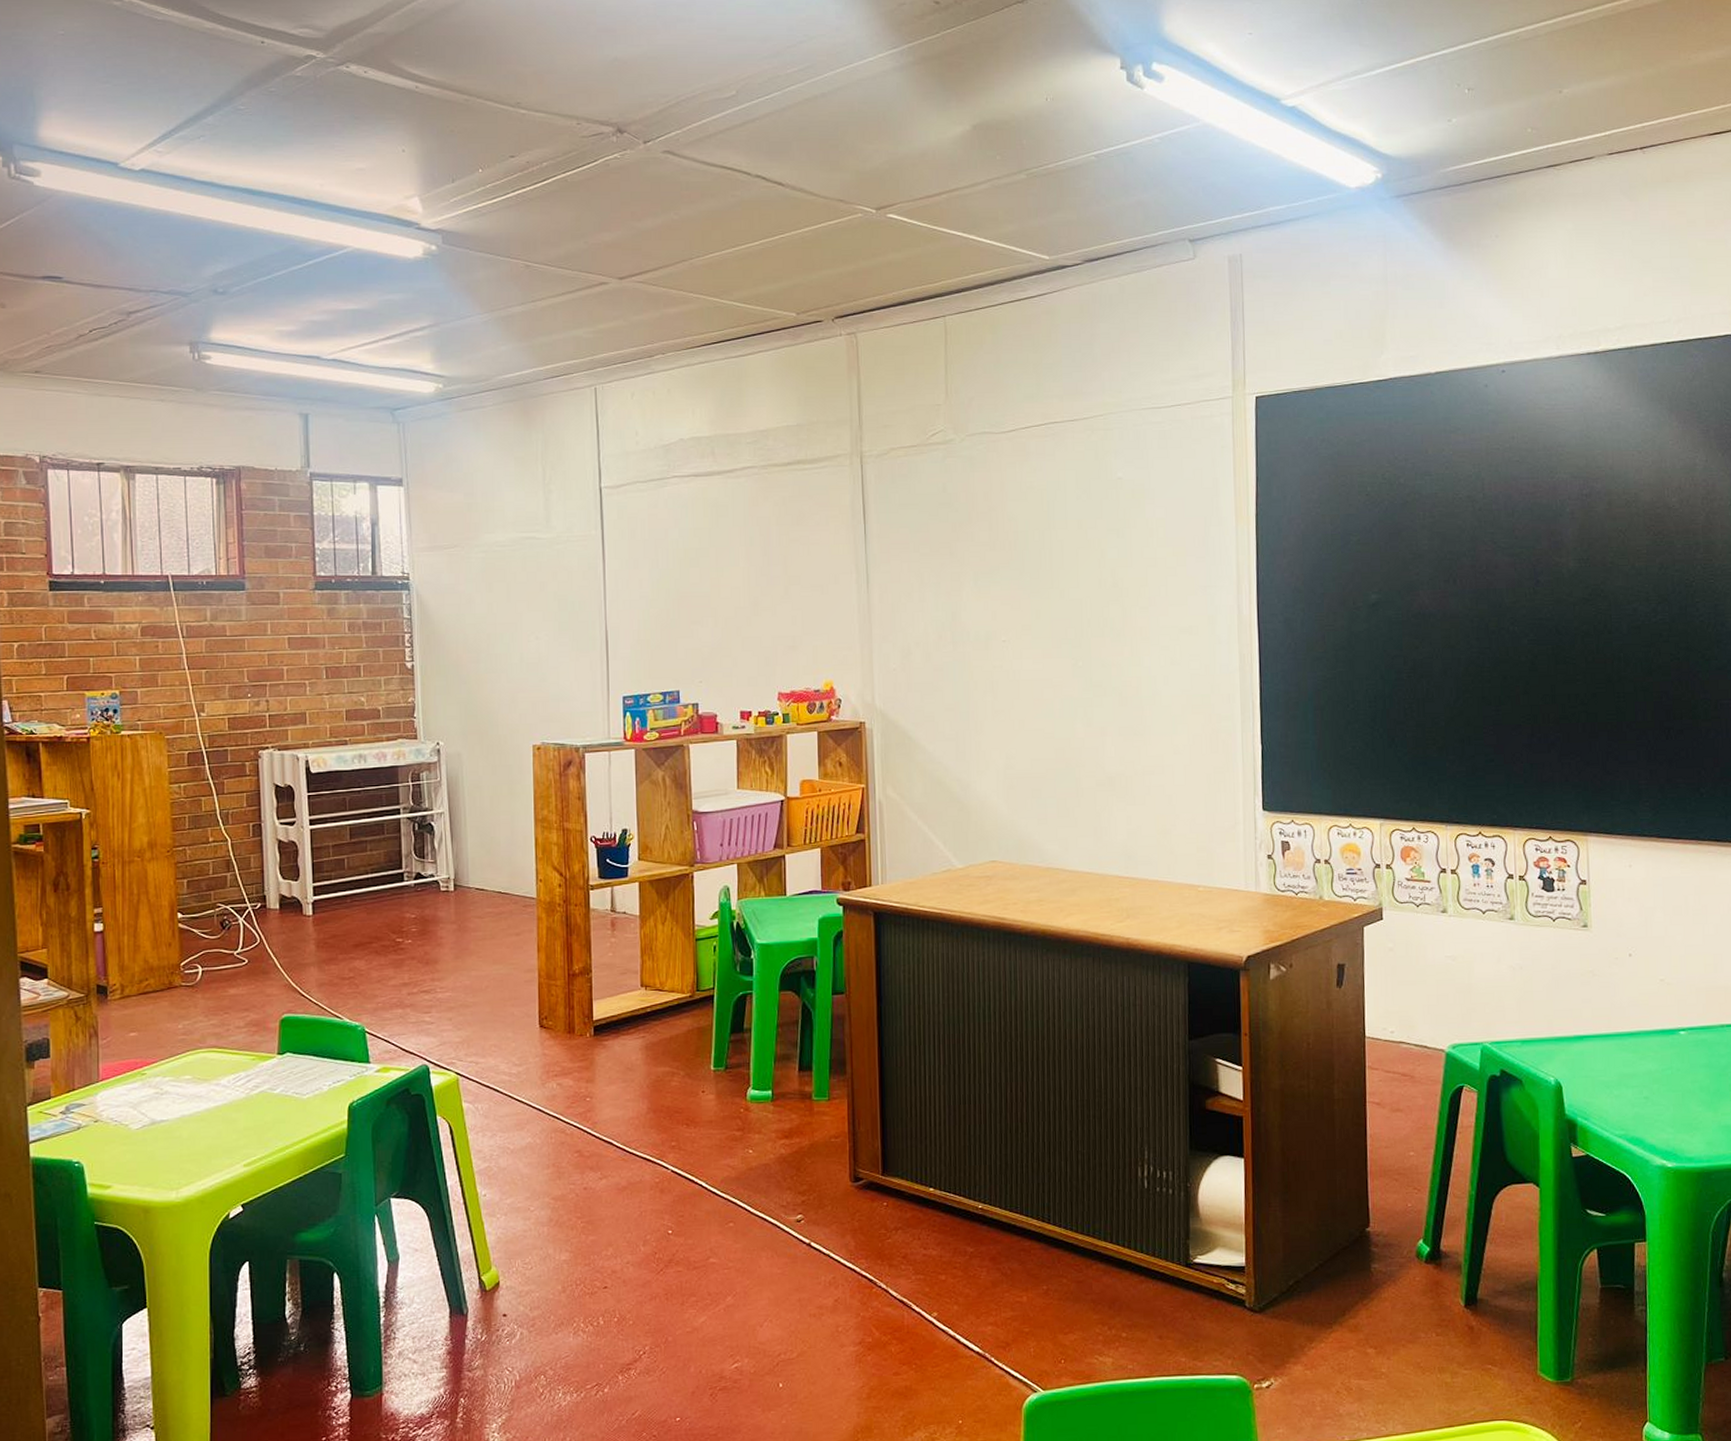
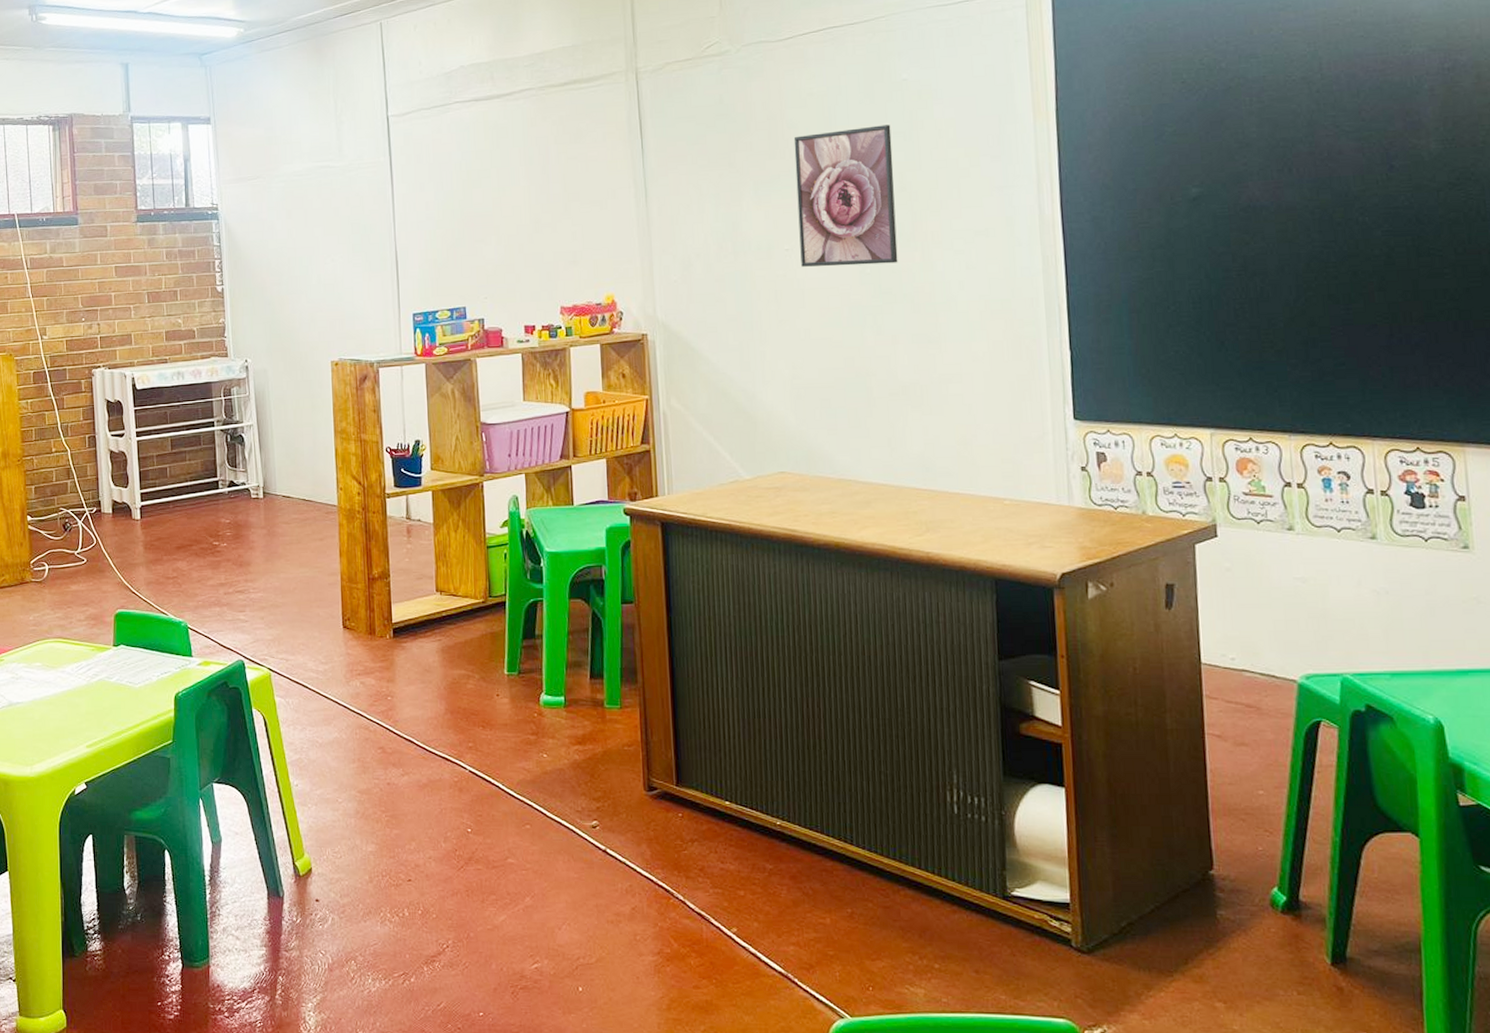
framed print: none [1013,521,1109,659] -> present [793,125,898,267]

